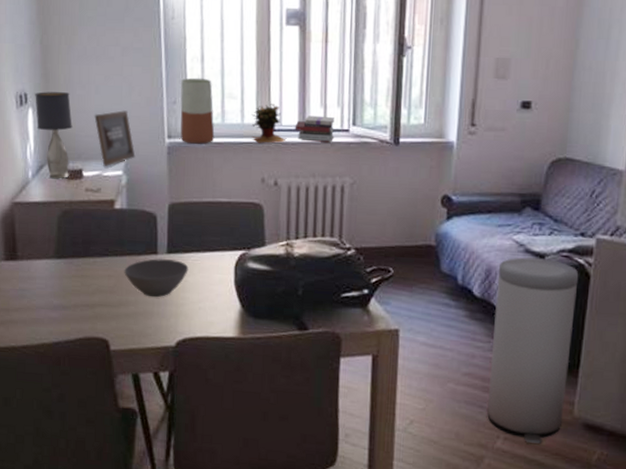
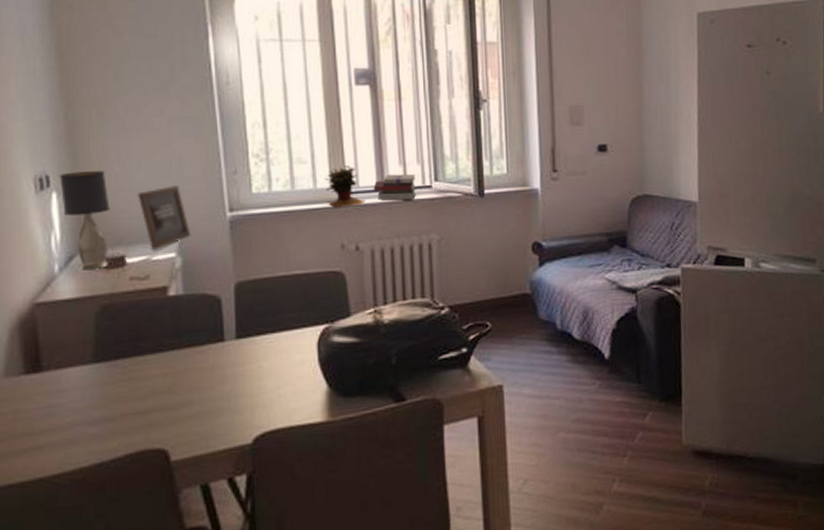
bowl: present [124,258,189,297] -> none [184,345,263,391]
vase: present [180,77,215,144] -> none [241,144,284,215]
pedal bin: present [487,257,579,445] -> none [594,293,673,482]

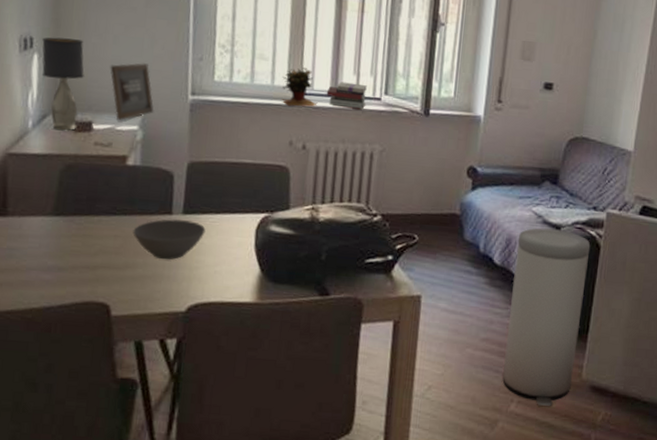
bowl: none [184,345,263,391] -> present [132,219,206,259]
pedal bin: none [594,293,673,482] -> present [502,228,591,407]

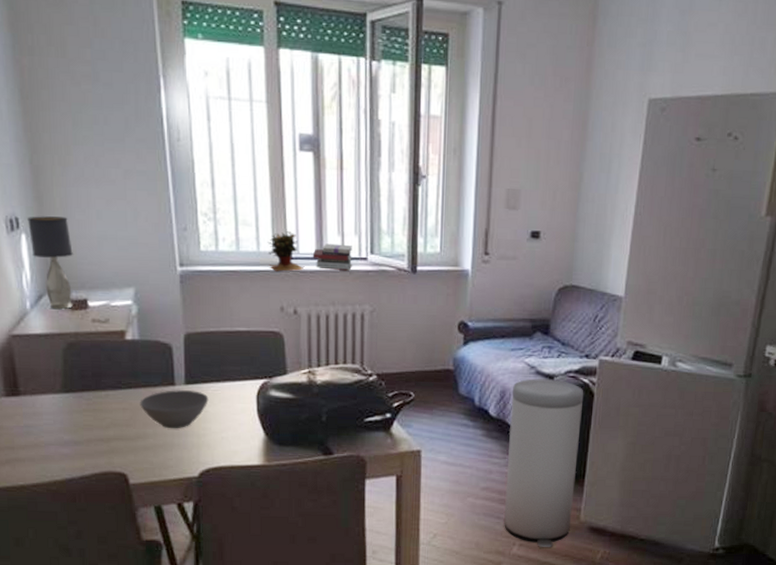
picture frame: present [110,63,154,120] -> none [97,237,146,296]

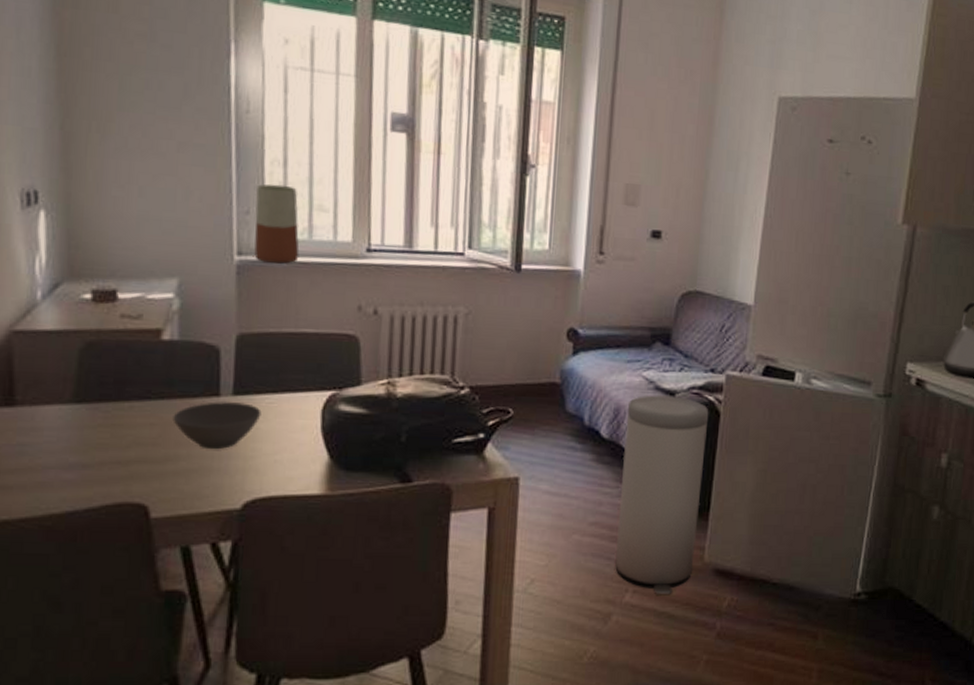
table lamp: present [27,216,73,310] -> none [49,190,104,302]
vase: none [191,203,230,272] -> present [254,183,300,264]
flower arrangement: present [267,230,303,271] -> none [346,218,388,265]
books: present [312,243,353,271] -> none [399,235,447,267]

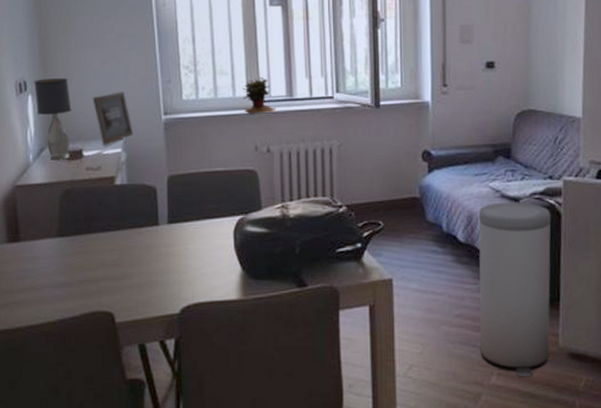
table lamp: none [49,190,104,302] -> present [34,78,71,161]
picture frame: none [136,218,193,287] -> present [92,92,134,145]
bowl: present [172,402,262,449] -> none [127,229,189,266]
vase: present [254,183,300,264] -> none [174,57,209,119]
flower arrangement: none [346,218,388,265] -> present [242,76,275,114]

